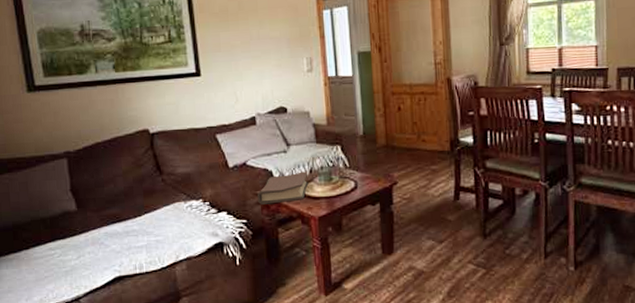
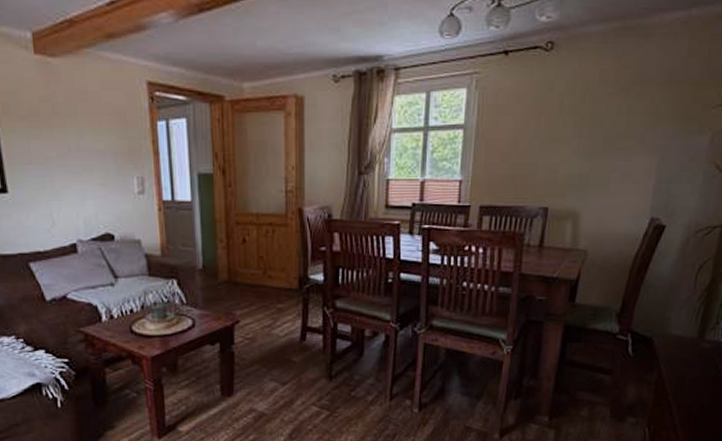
hardback book: present [256,171,309,205] -> none [79,307,140,343]

